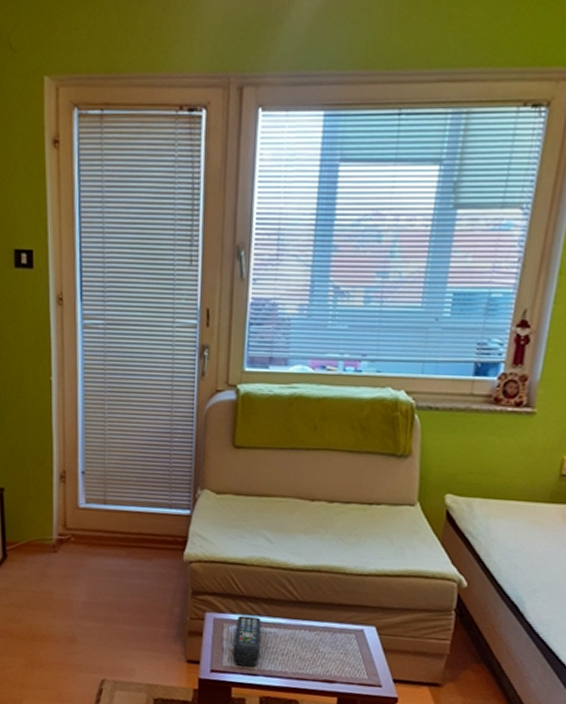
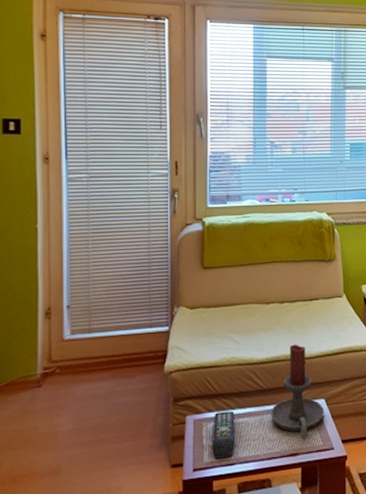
candle holder: none [305,554,374,665] -> present [271,344,325,437]

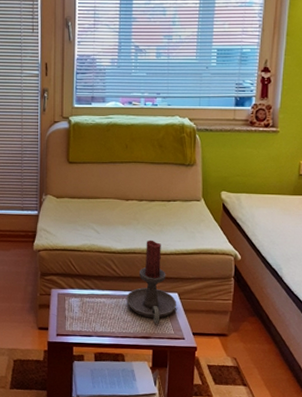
remote control: present [212,410,235,460] -> none [73,290,94,330]

